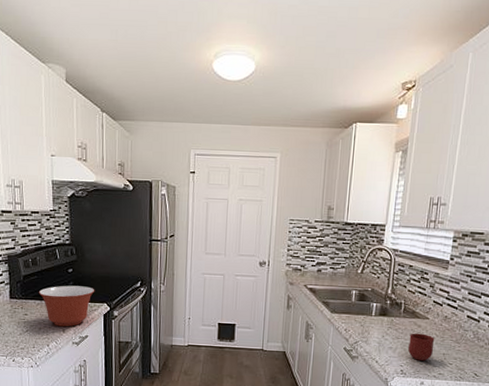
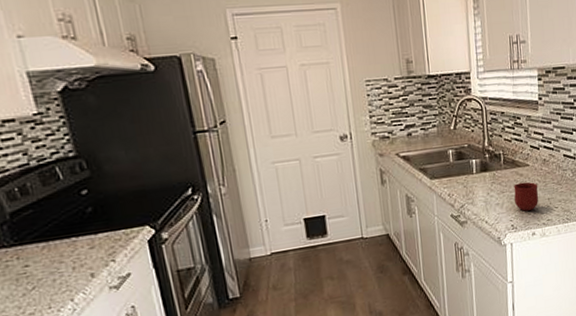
mixing bowl: present [38,285,95,327] -> none [39,208,128,271]

